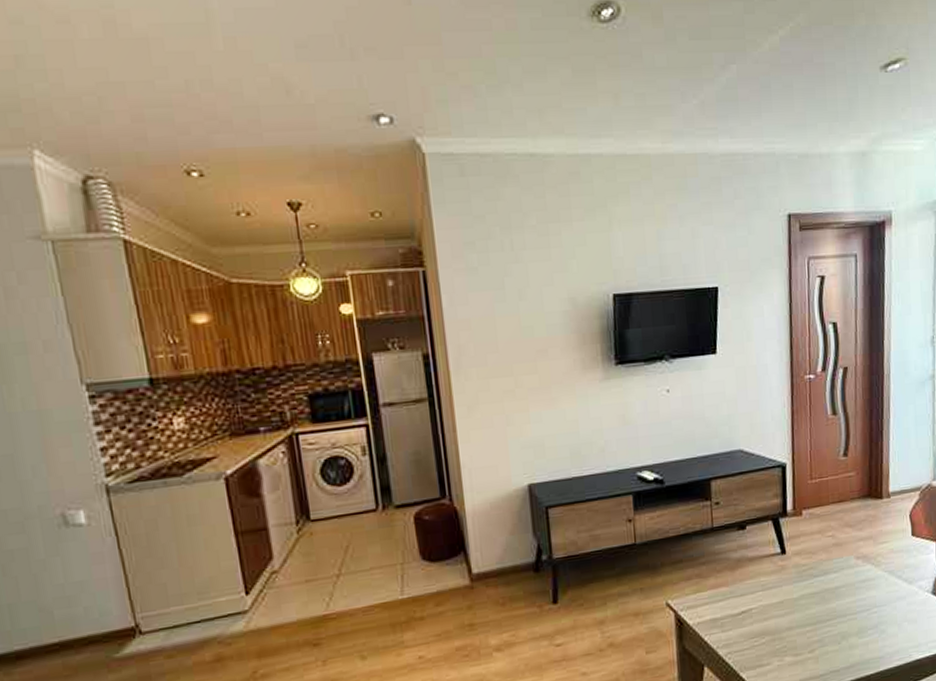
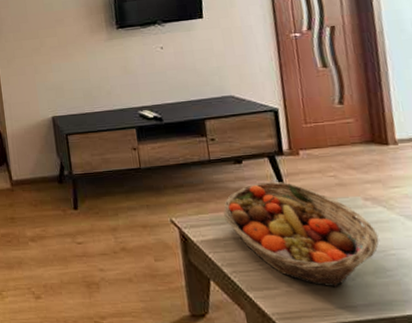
fruit basket: none [722,546,865,655] -> present [223,181,379,288]

